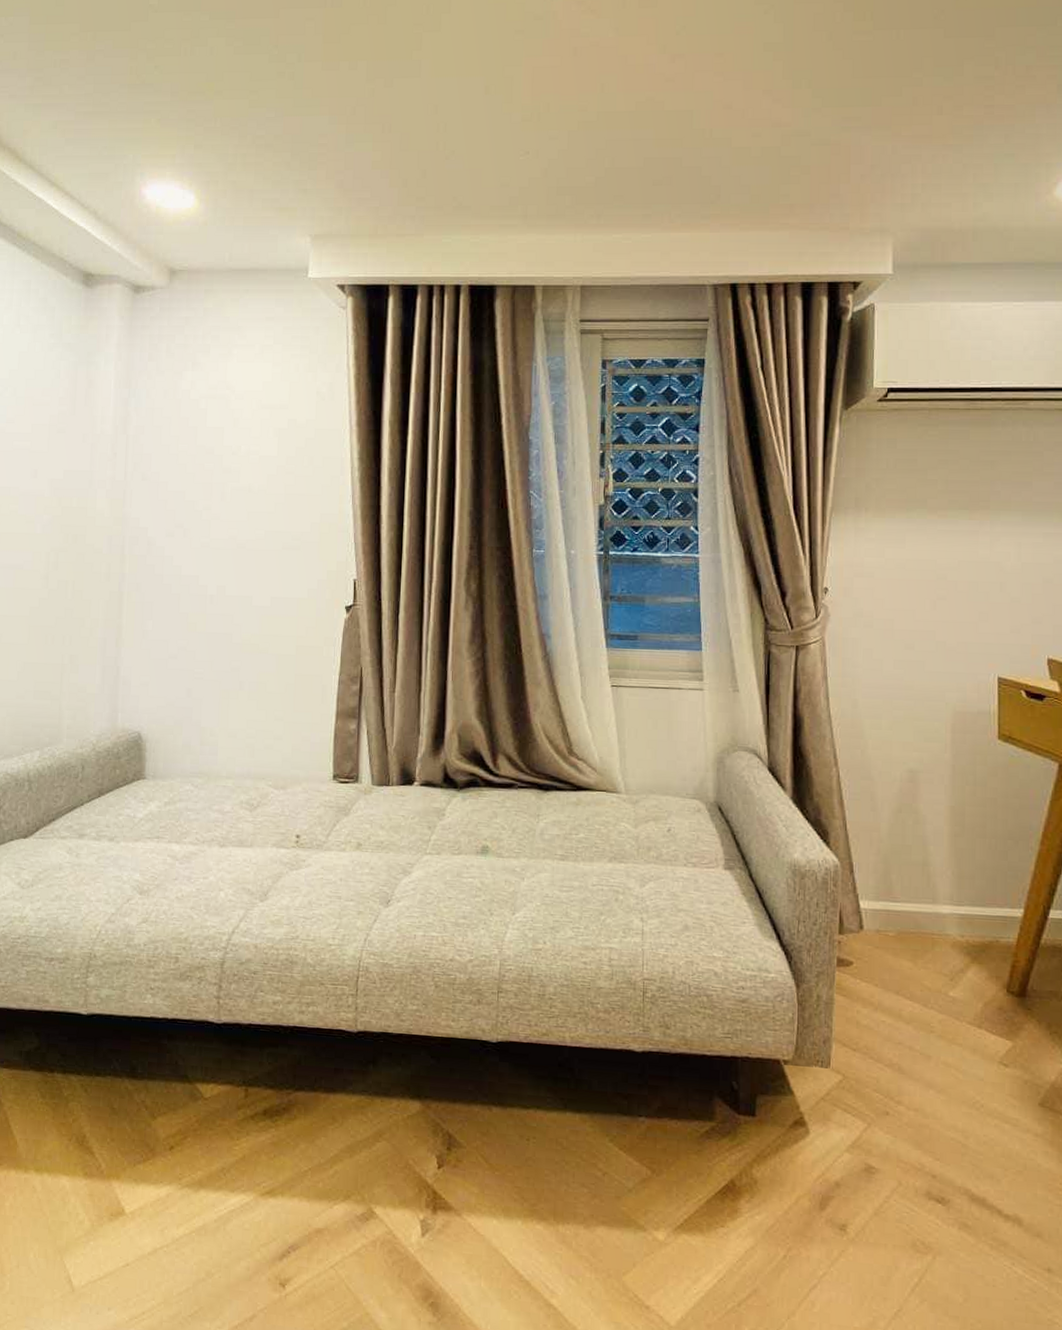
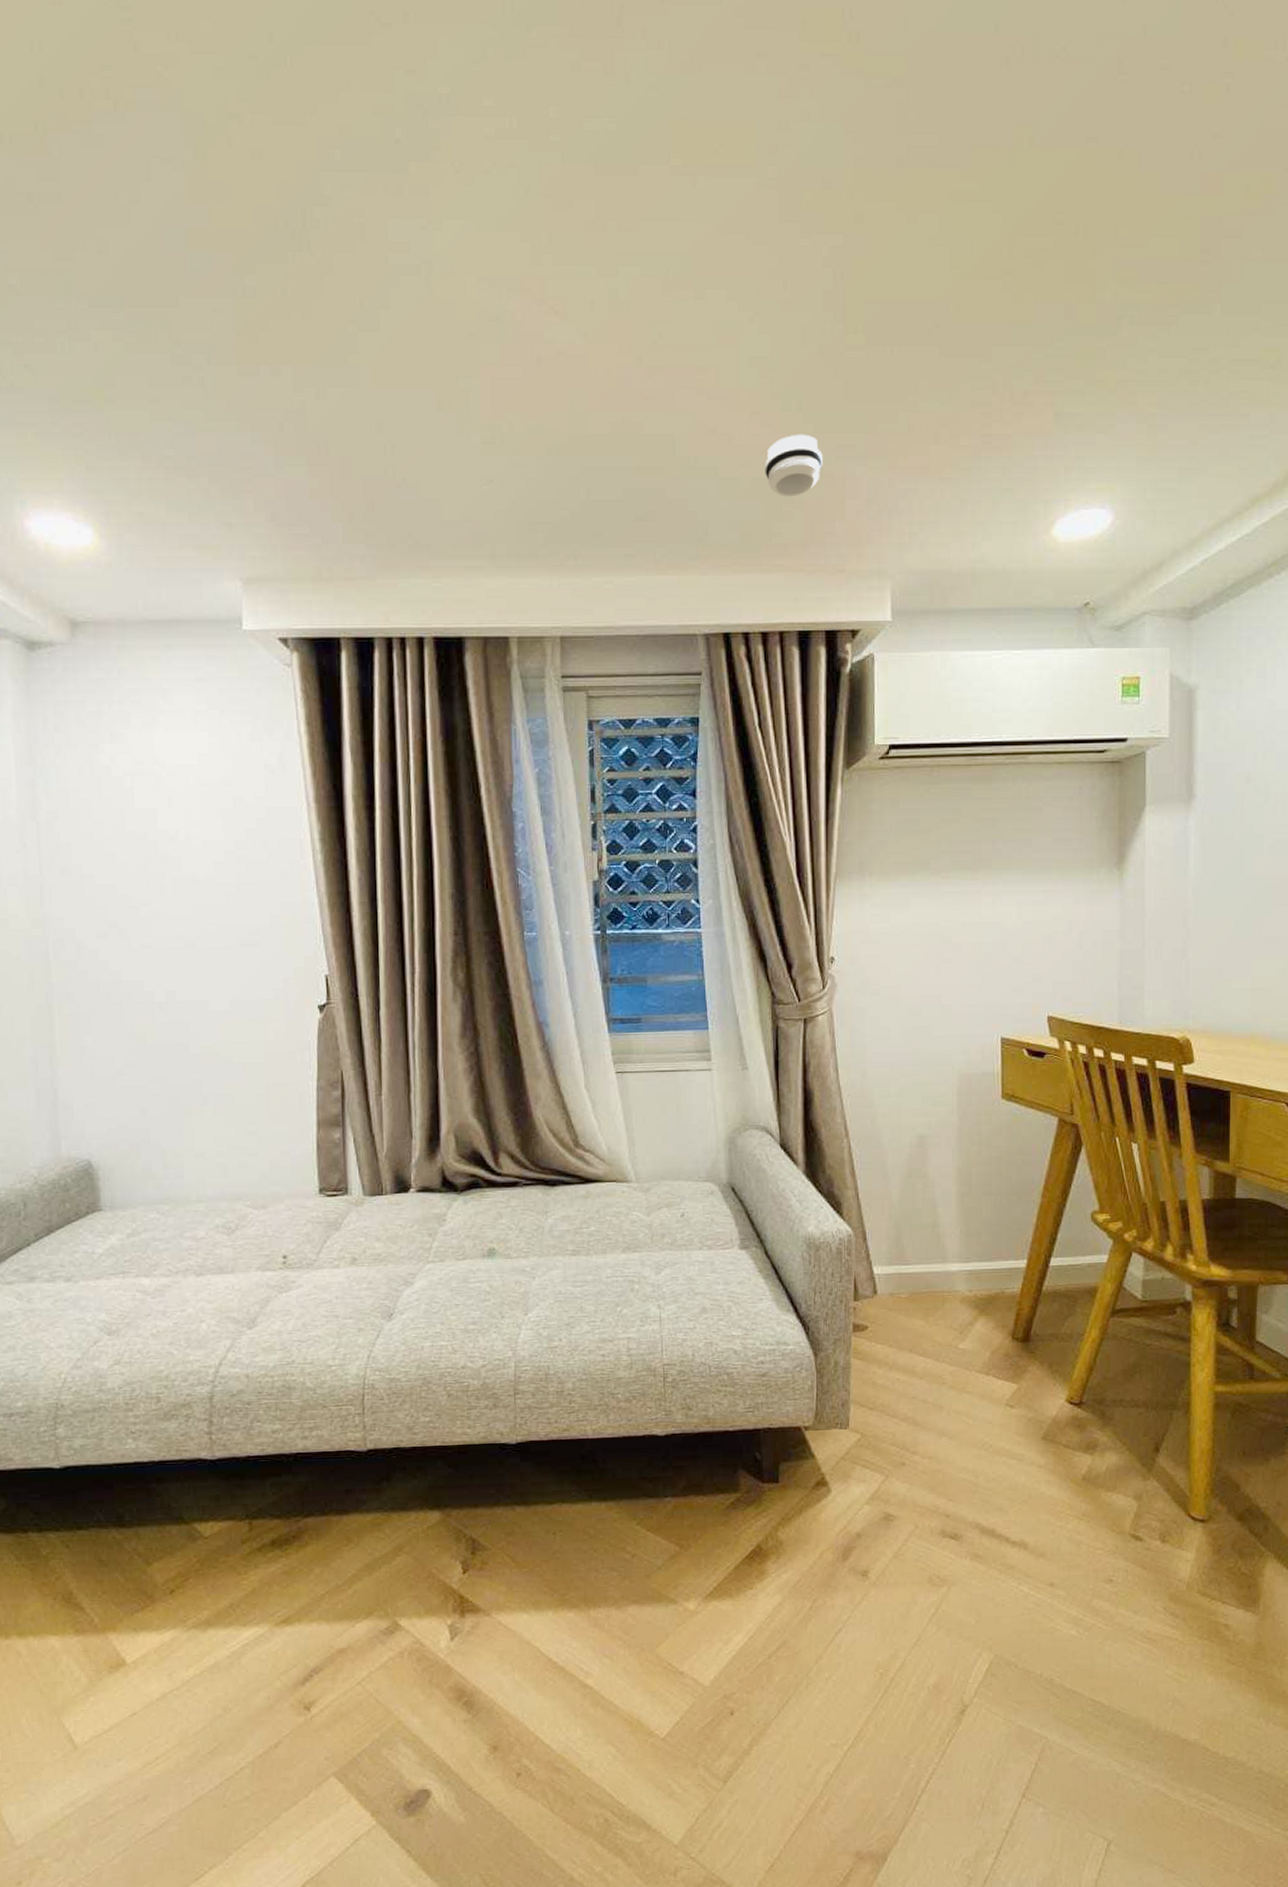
smoke detector: none [775,108,830,163] -> present [765,434,823,497]

